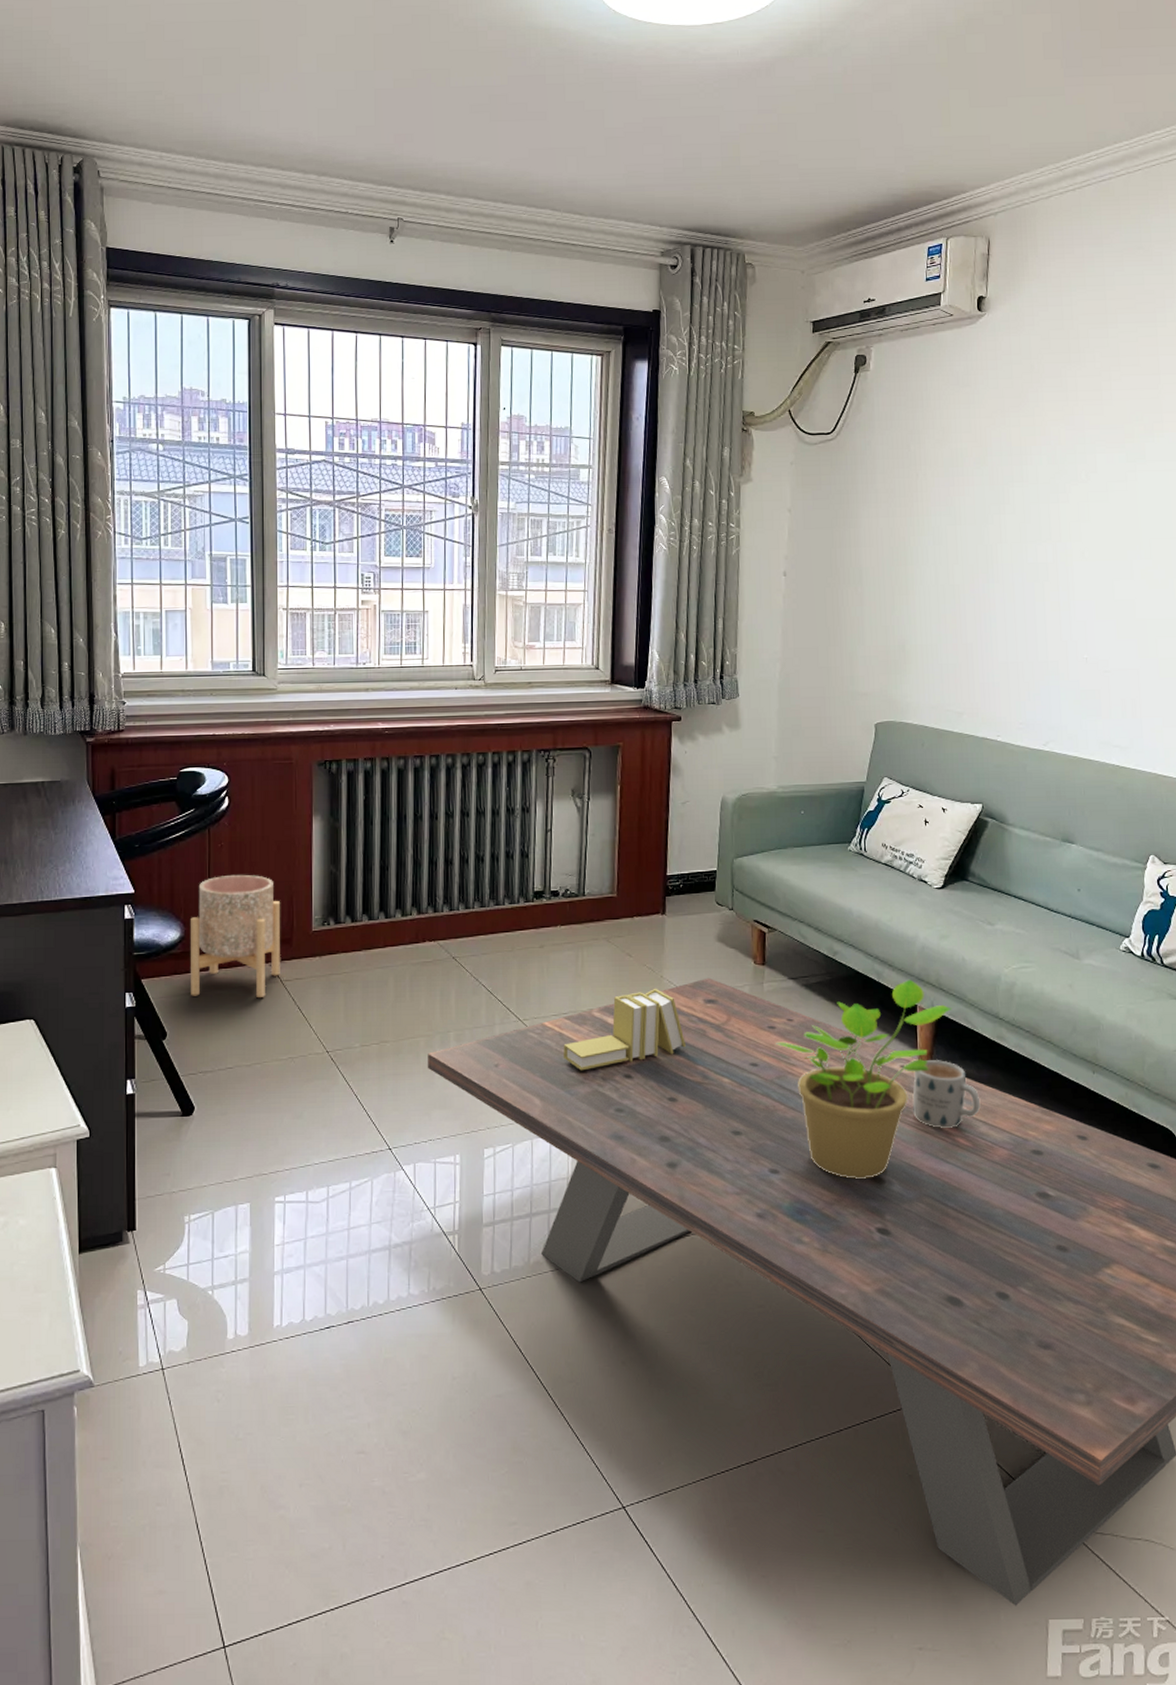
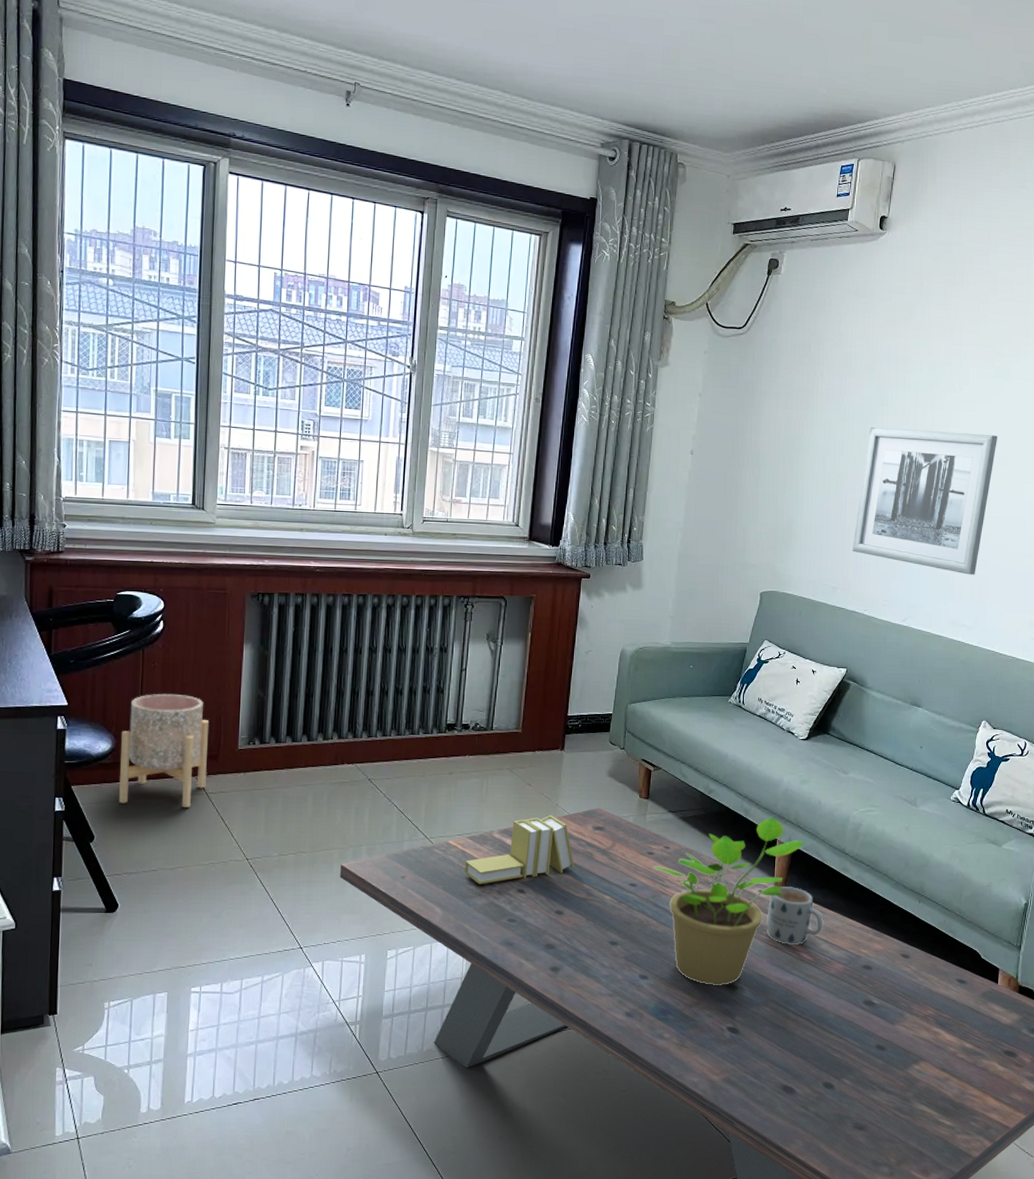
wall art: none [977,526,1137,688] -> present [853,427,997,575]

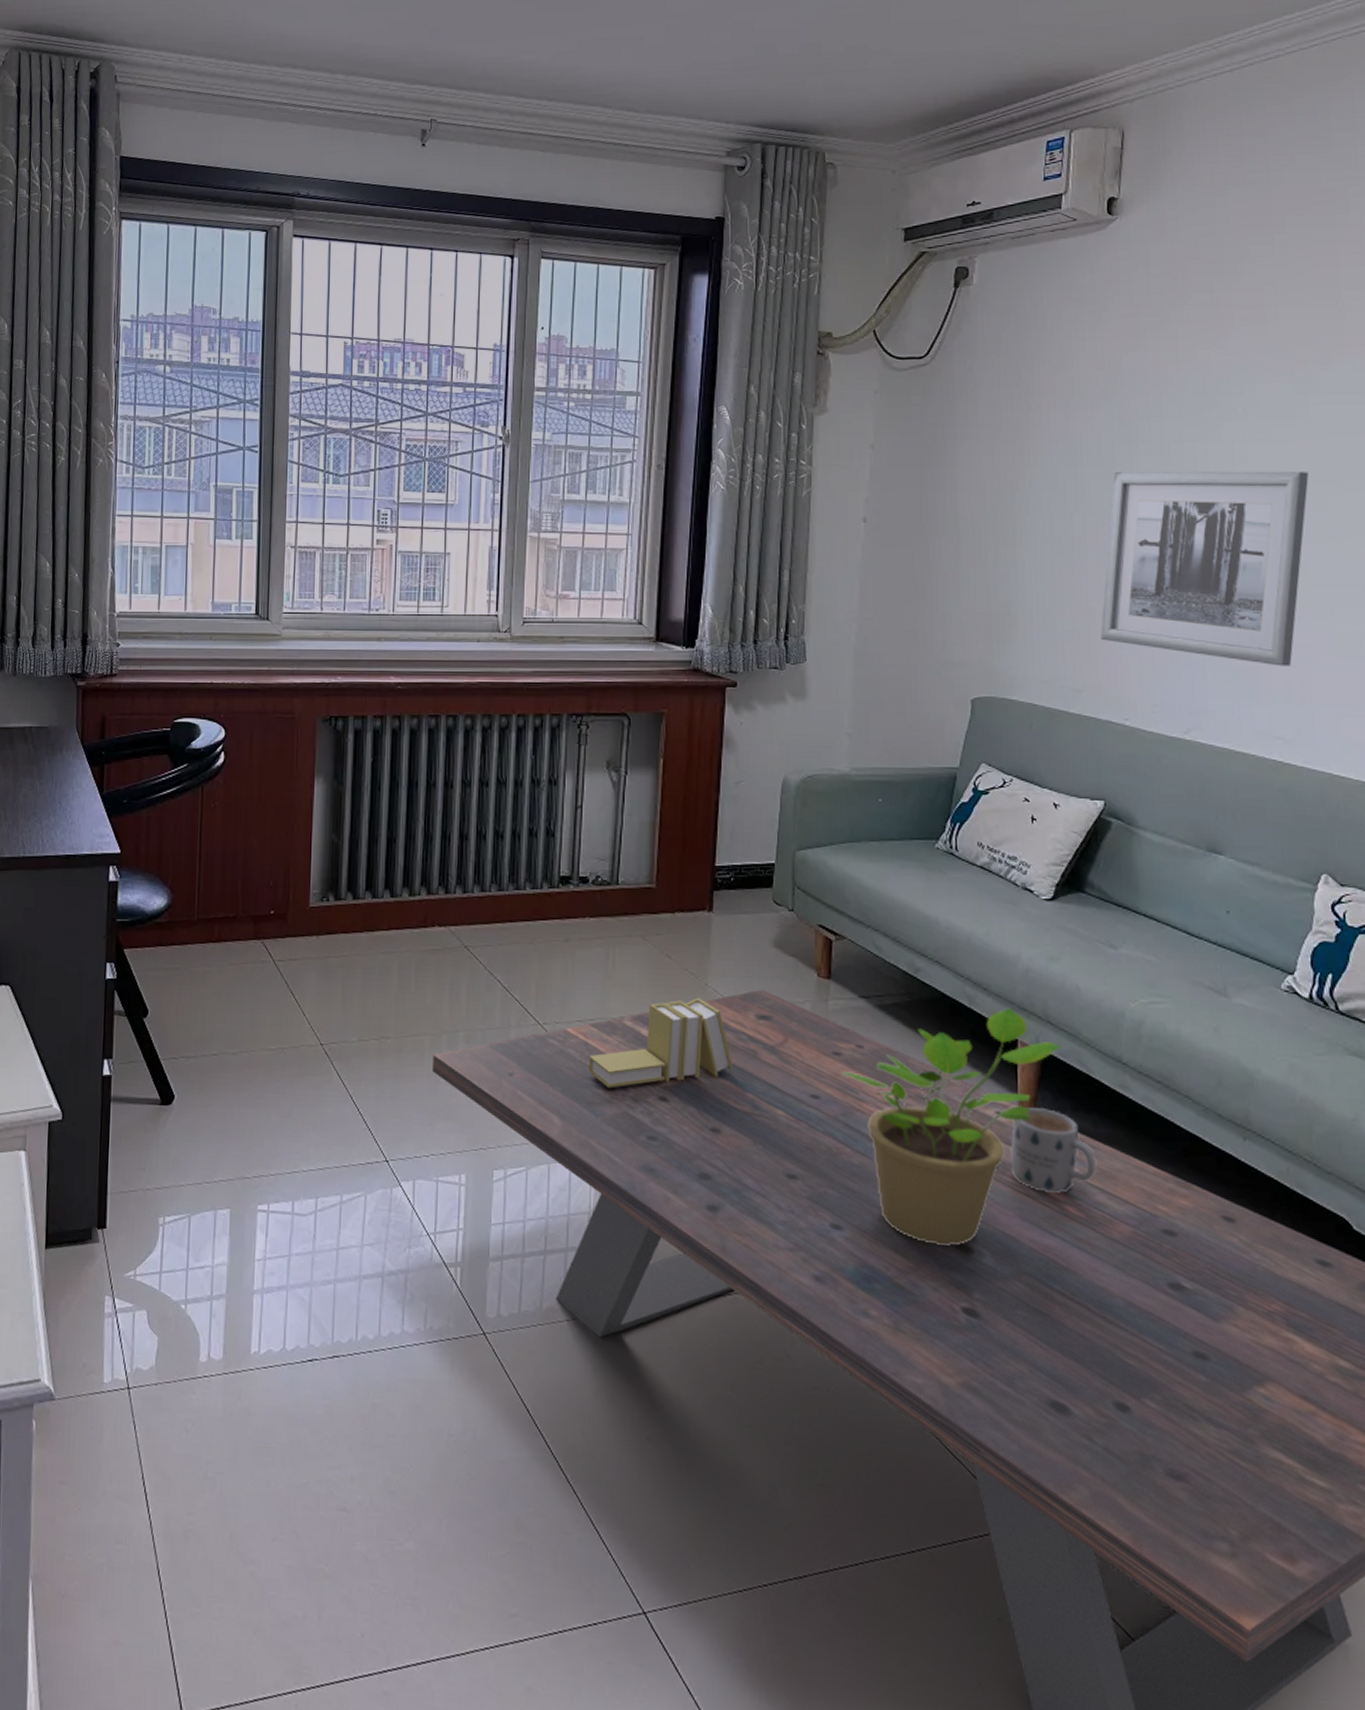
planter: present [119,693,210,807] -> none [176,838,277,978]

